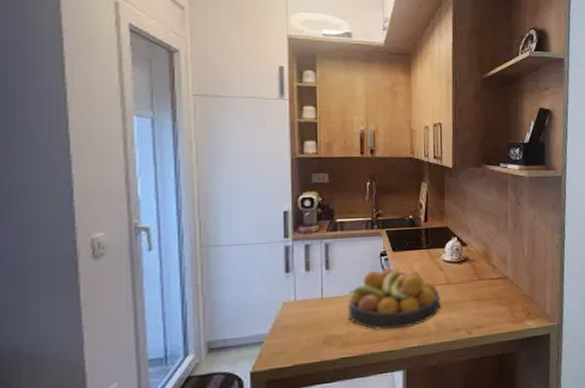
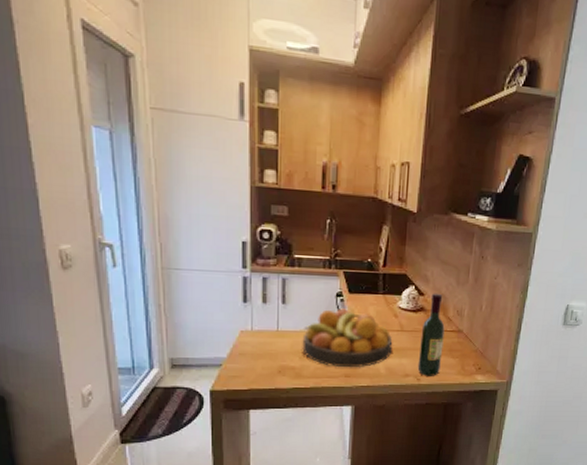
wine bottle: none [467,242,491,329] -> present [417,293,445,376]

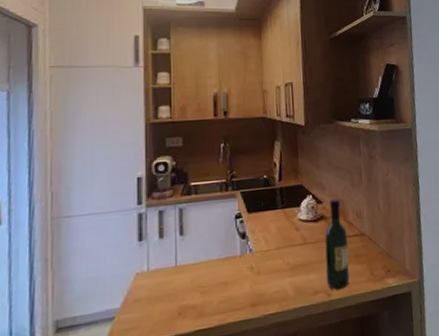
fruit bowl: present [302,308,393,368] -> none [203,230,298,298]

